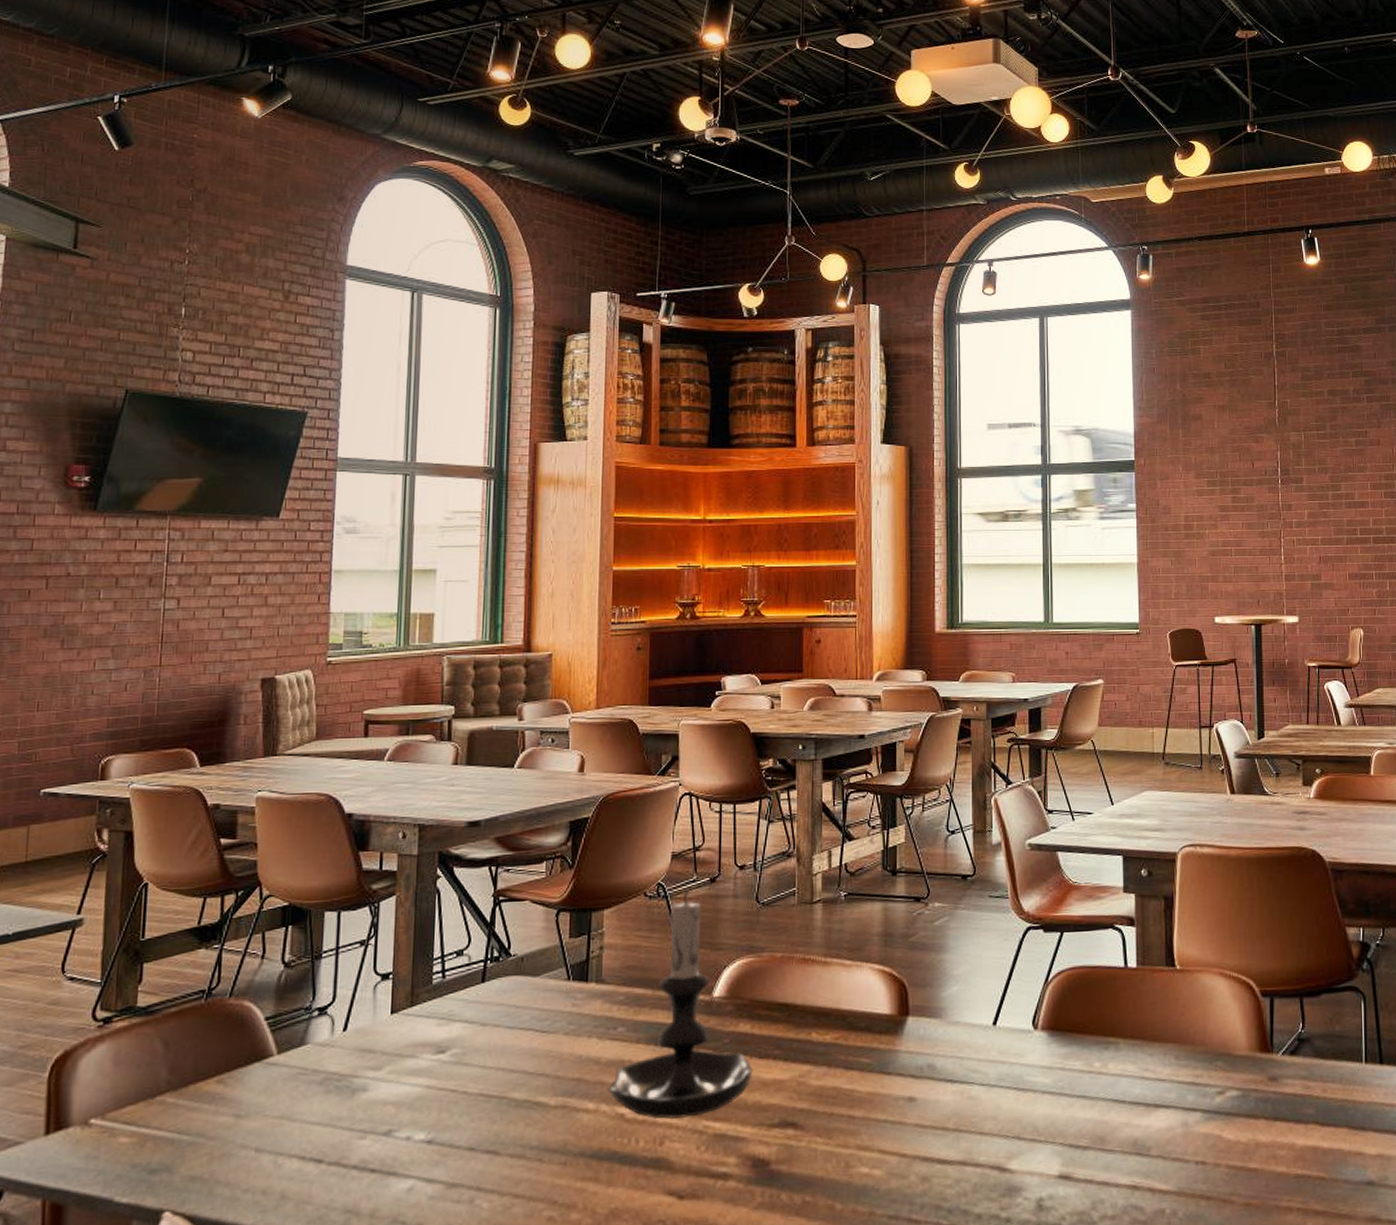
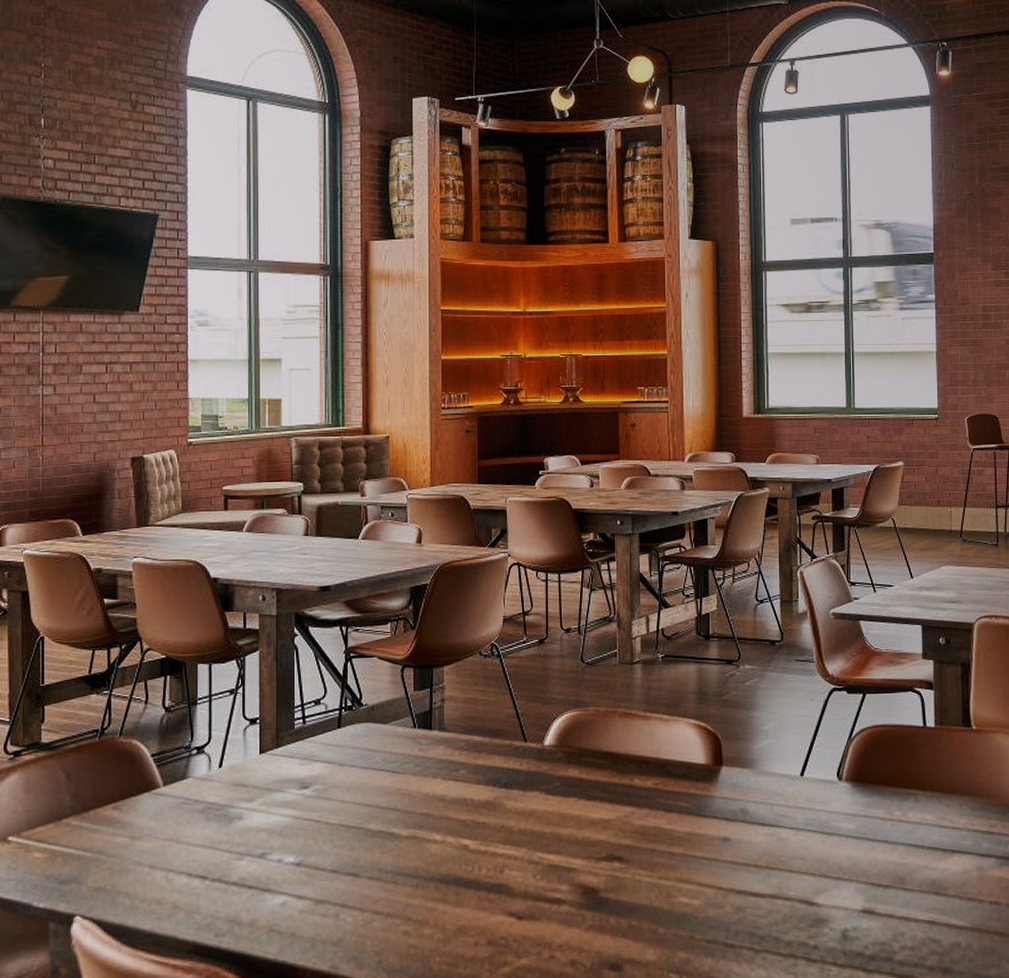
candle holder: present [608,889,753,1120] -> none [452,649,582,851]

